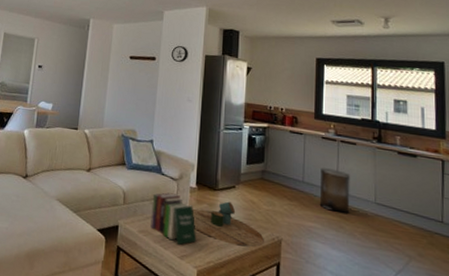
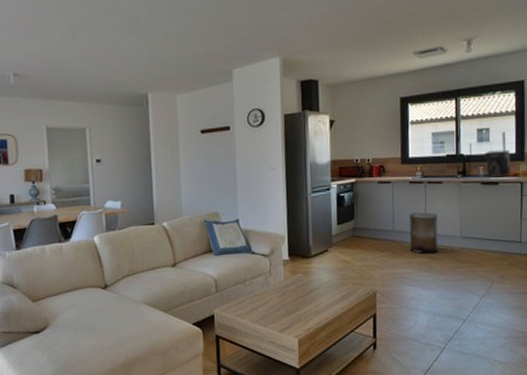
books: present [150,192,197,245] -> none [245,270,295,319]
decorative tray: present [192,201,264,247] -> none [287,266,360,307]
coffee maker: none [400,122,431,151] -> present [483,149,512,178]

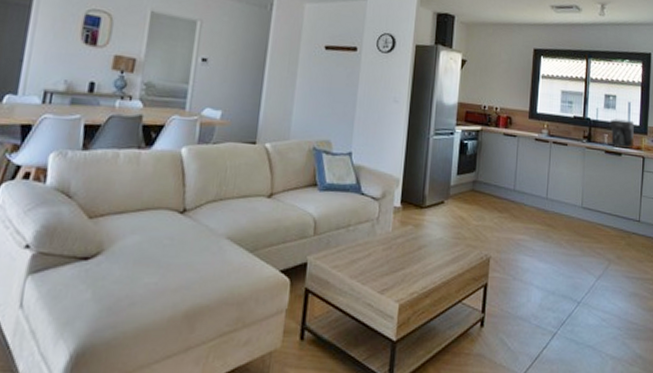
pedal bin: present [409,212,438,255] -> none [529,173,561,222]

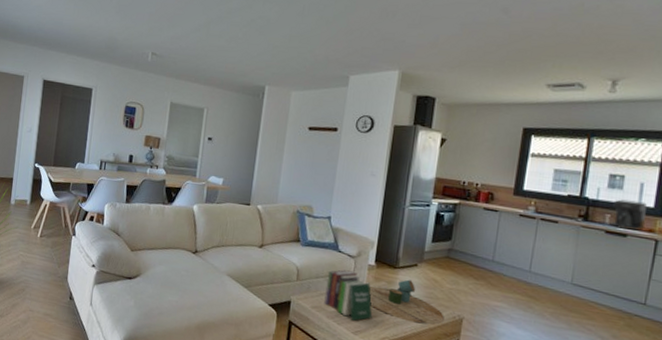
books: none [346,216,400,277] -> present [324,270,373,321]
decorative tray: none [395,220,472,270] -> present [369,279,444,325]

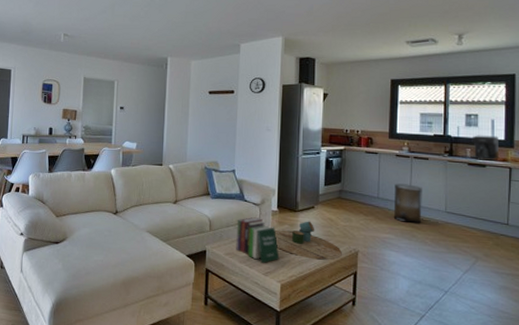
pedal bin: none [508,246,548,295] -> present [393,183,423,224]

